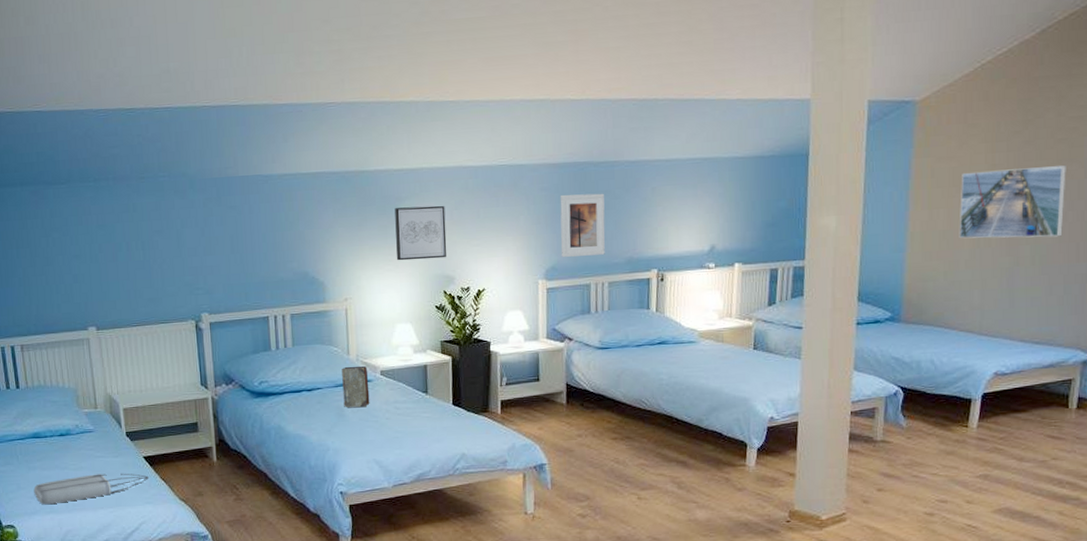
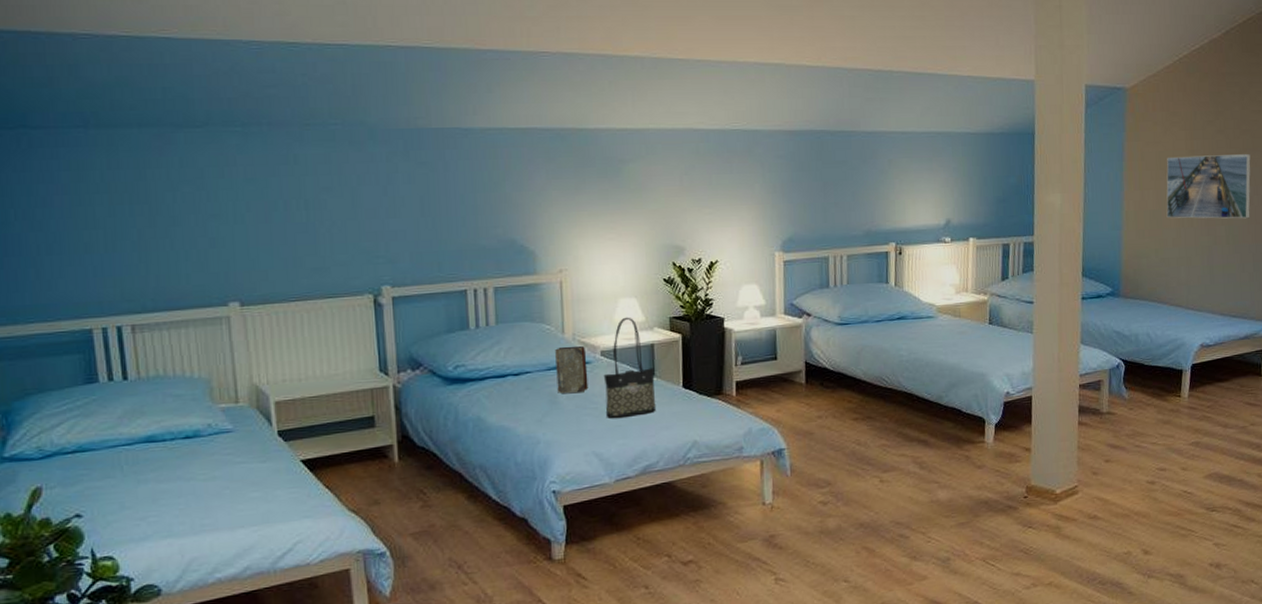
tote bag: present [33,473,149,505] -> none [144,481,309,527]
tote bag: none [383,340,428,430] -> present [603,317,655,418]
wall art: present [395,205,447,261] -> none [617,170,676,229]
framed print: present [560,193,606,257] -> none [796,163,843,228]

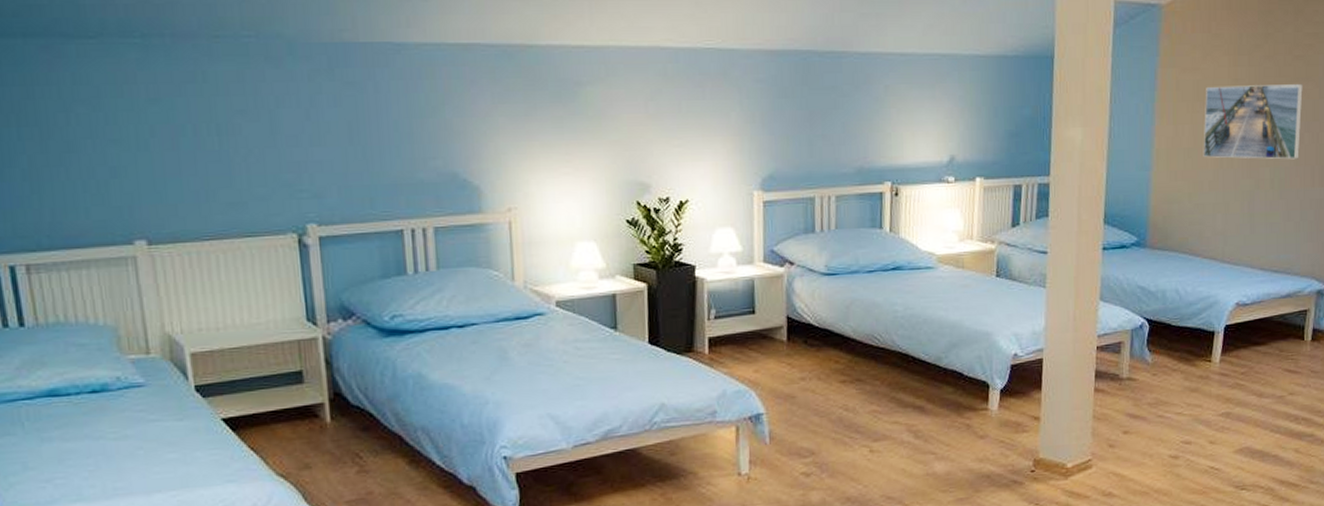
book: present [555,346,589,393] -> none [504,295,542,348]
tote bag: present [603,317,655,418] -> none [559,263,618,377]

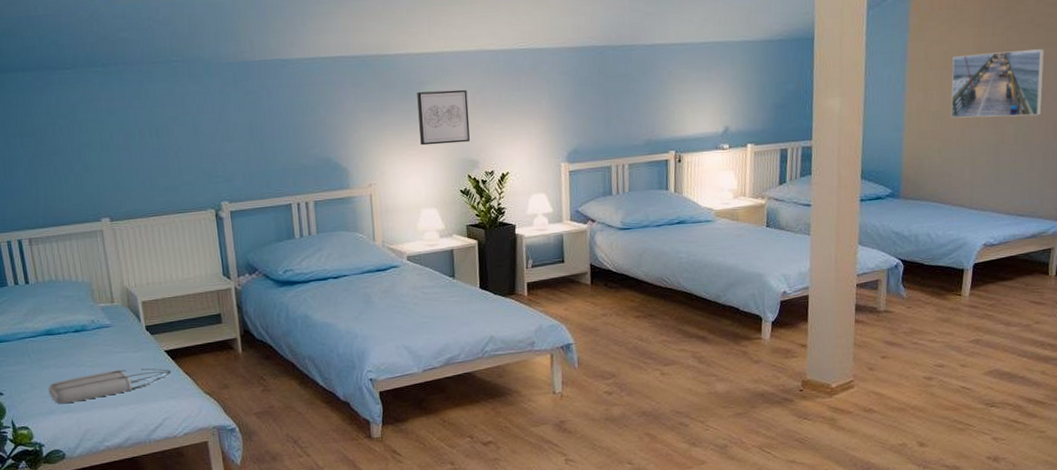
tote bag: none [49,442,231,490] -> present [48,368,172,404]
wall art: none [573,94,641,162] -> present [417,89,470,146]

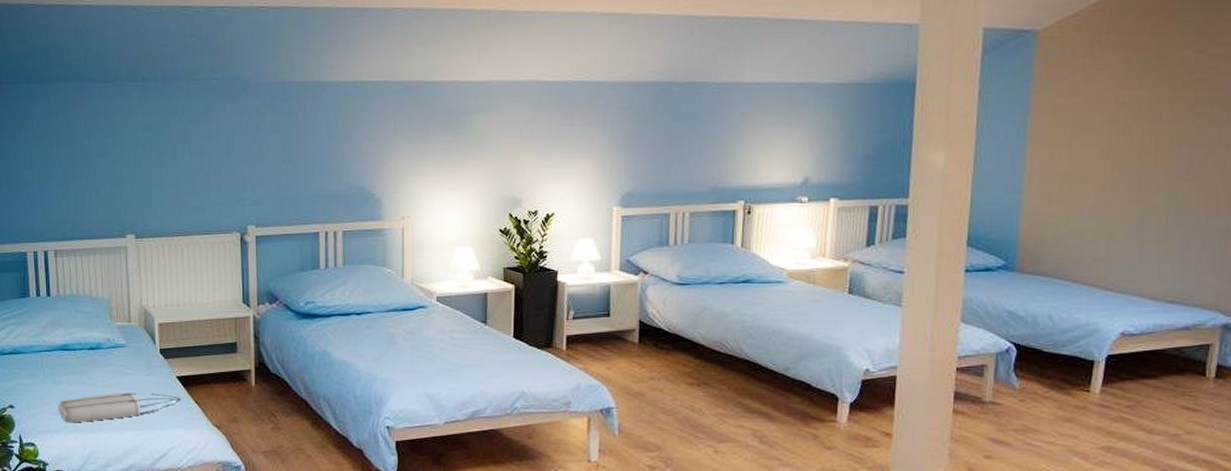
wall art: present [417,89,470,146] -> none [459,121,515,179]
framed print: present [950,48,1044,118] -> none [1083,106,1206,186]

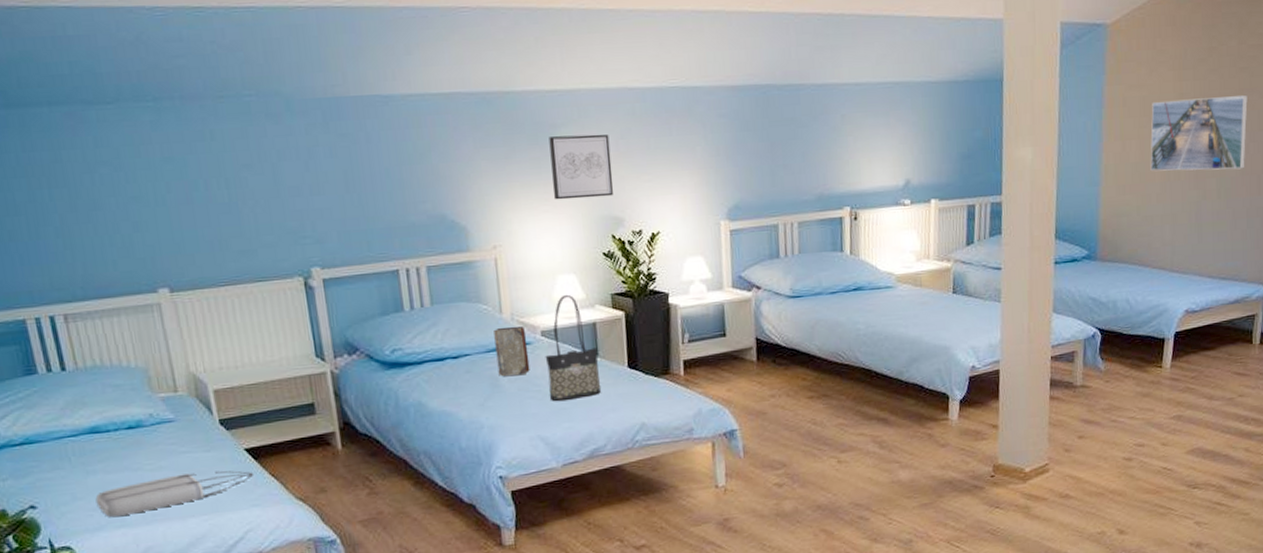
book: none [395,290,424,334] -> present [494,326,530,376]
tote bag: none [438,265,487,362] -> present [545,294,601,401]
wall art: none [459,121,515,179] -> present [549,134,614,200]
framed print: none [1083,106,1206,186] -> present [1150,94,1248,171]

